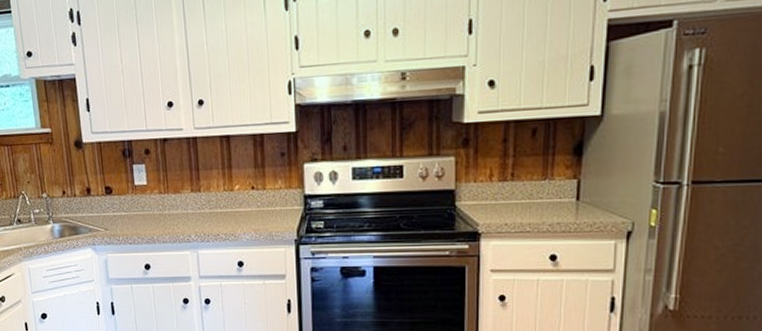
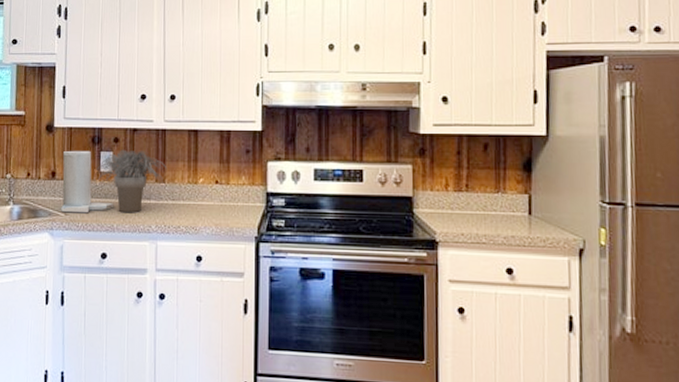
paper towel: none [96,164,153,228] -> present [61,150,114,214]
potted plant: none [130,161,202,225] -> present [96,149,167,213]

